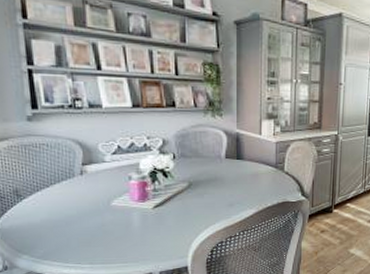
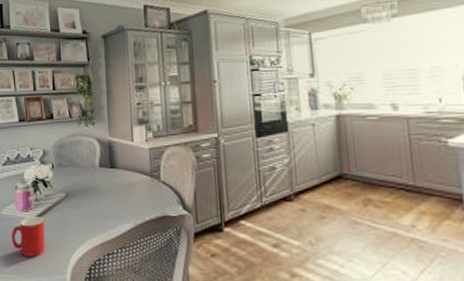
cup: none [125,206,165,245] -> present [12,216,45,257]

